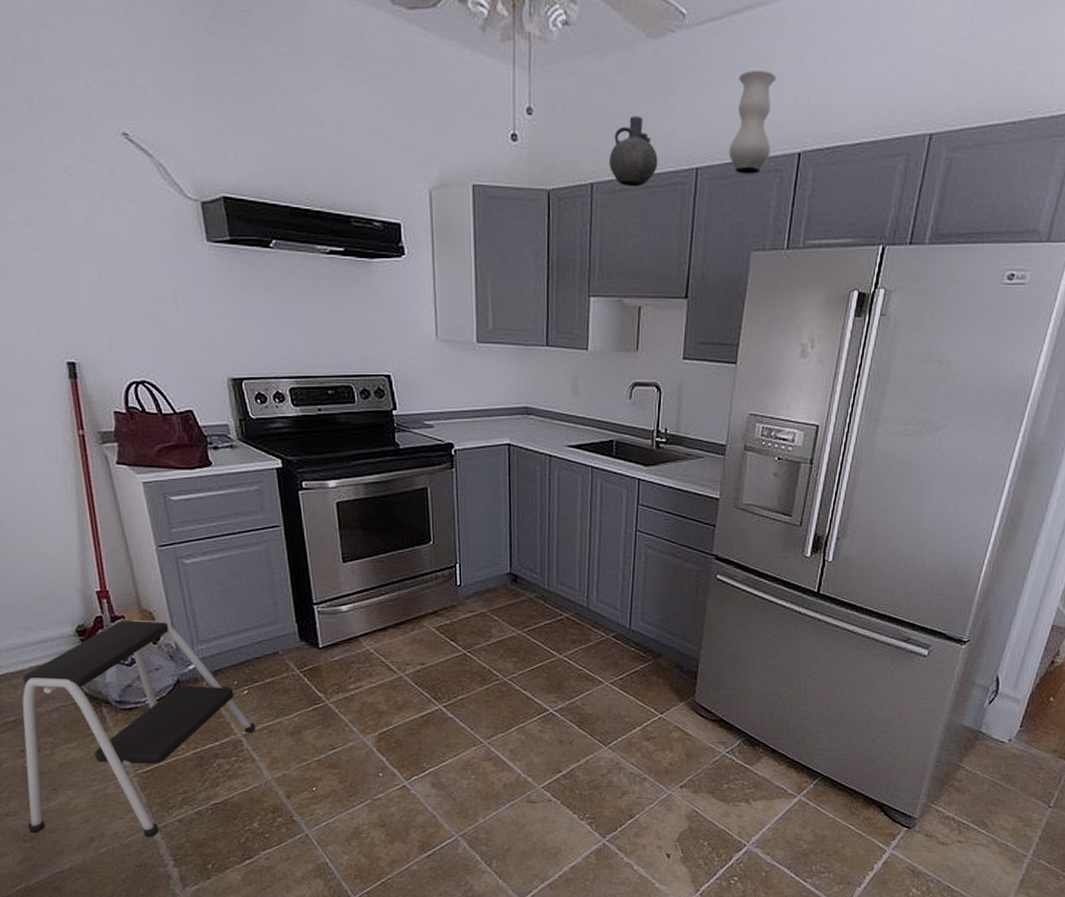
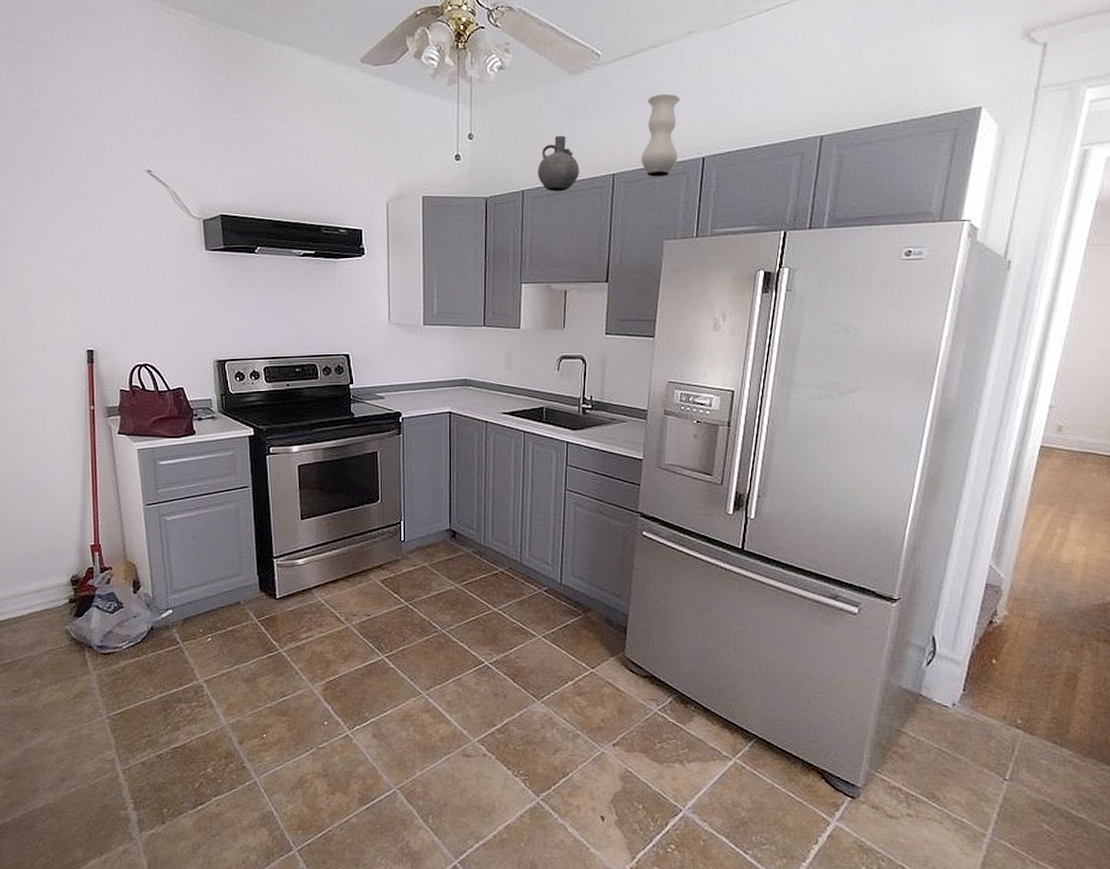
step stool: present [22,619,256,837] -> none [11,570,216,779]

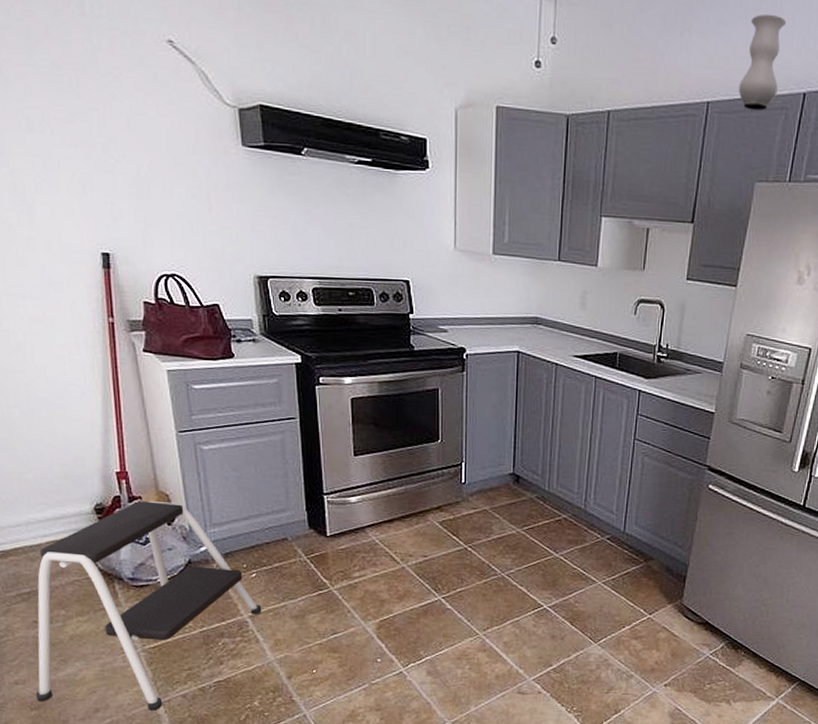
step stool: none [11,570,216,779] -> present [36,500,262,711]
ceramic jug: present [537,135,579,192] -> none [625,50,672,117]

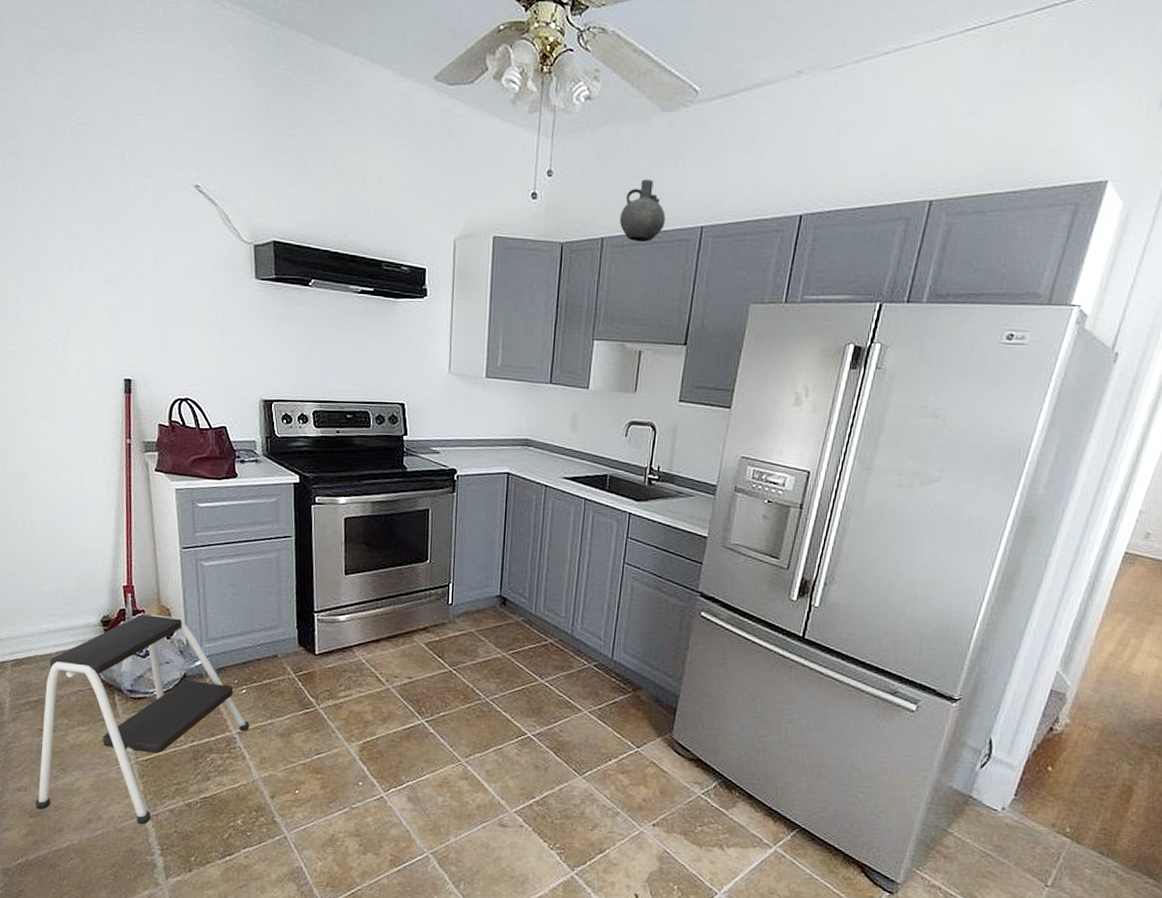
ceramic jug: none [625,50,672,117] -> present [619,179,666,243]
vase: present [738,13,787,111] -> none [732,140,782,234]

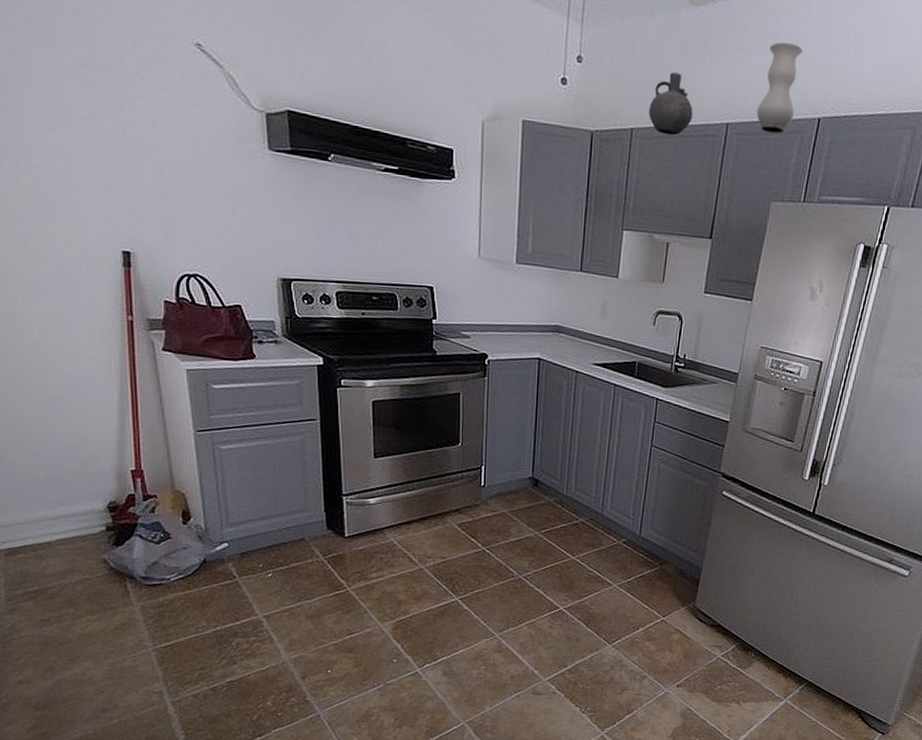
step stool: present [36,614,250,824] -> none [41,499,277,711]
vase: none [732,140,782,234] -> present [756,42,803,134]

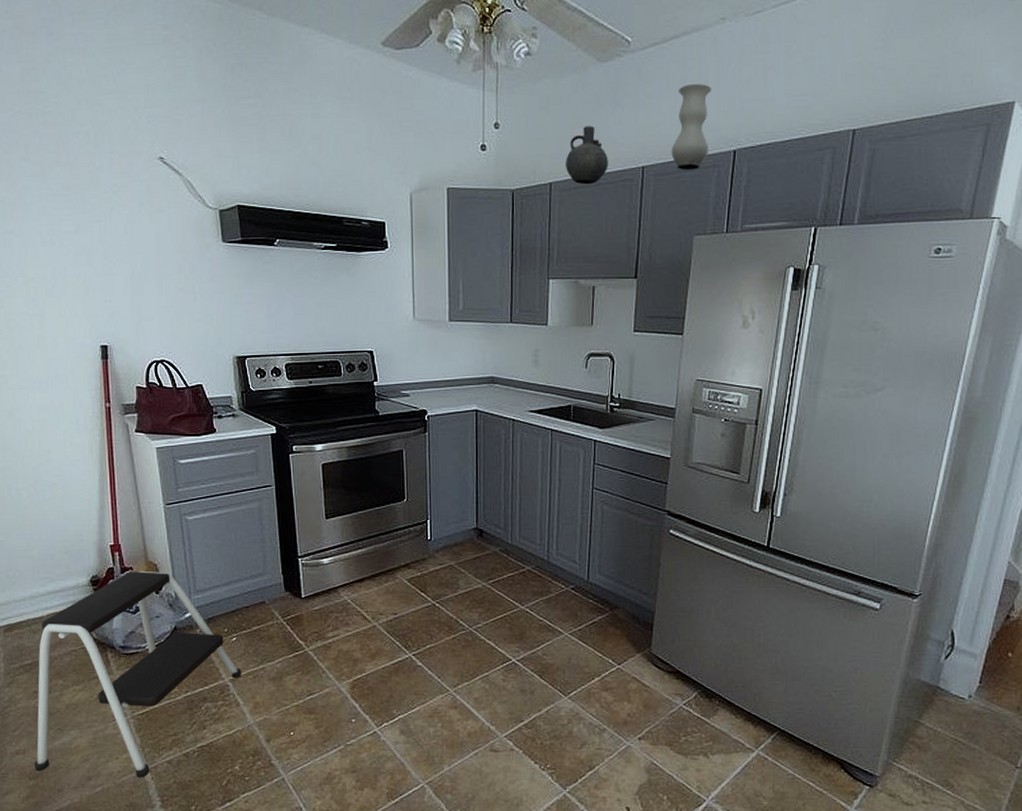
step stool: none [41,499,277,711] -> present [35,570,242,777]

